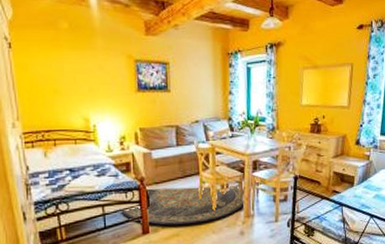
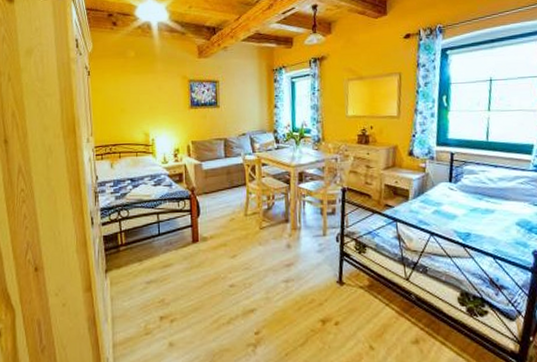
rug: present [119,186,246,226] -> none [172,197,292,235]

